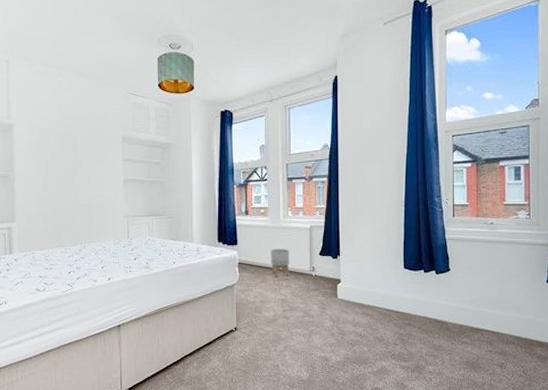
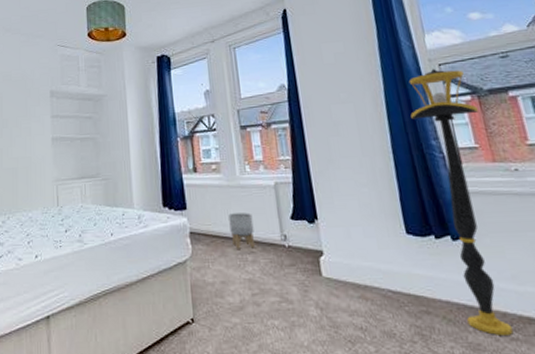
floor lamp: none [423,138,474,340] -> present [409,68,514,335]

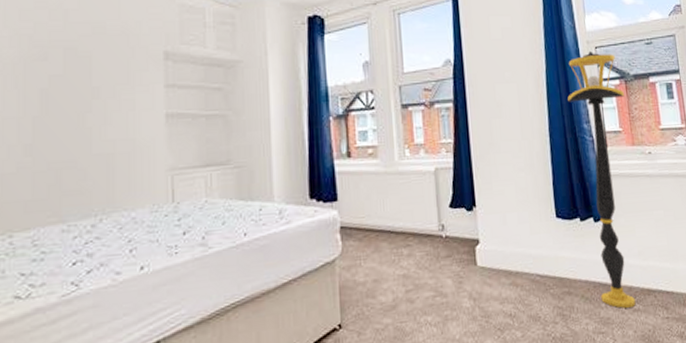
planter: present [228,213,255,249] -> none [384,202,411,243]

